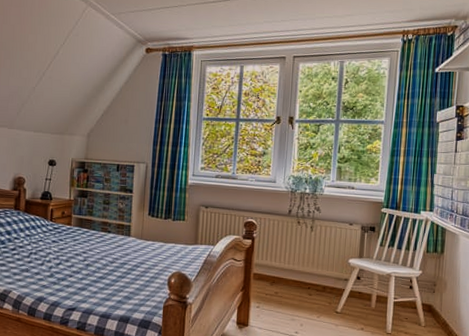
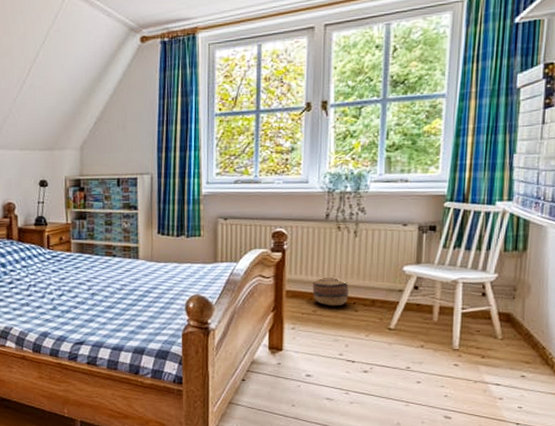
basket: none [275,262,305,290] -> present [312,275,349,307]

